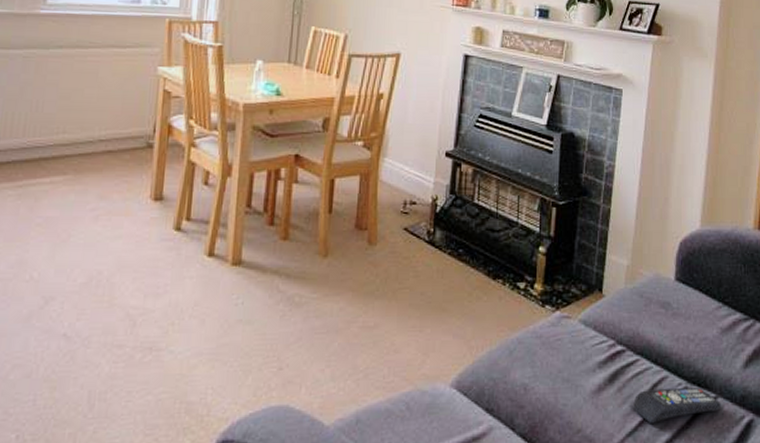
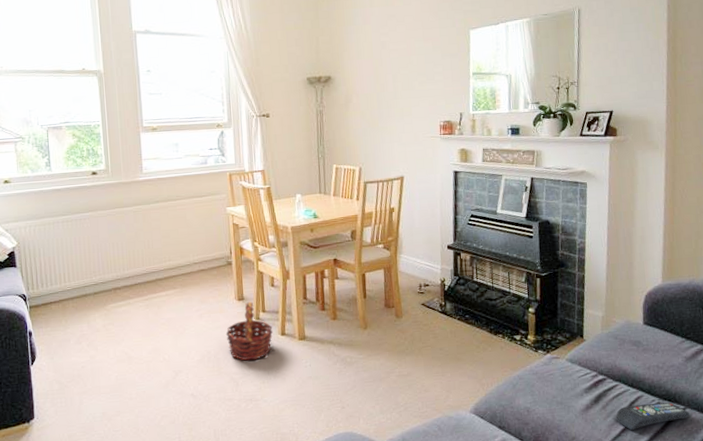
basket: none [128,204,197,290] -> present [225,302,273,361]

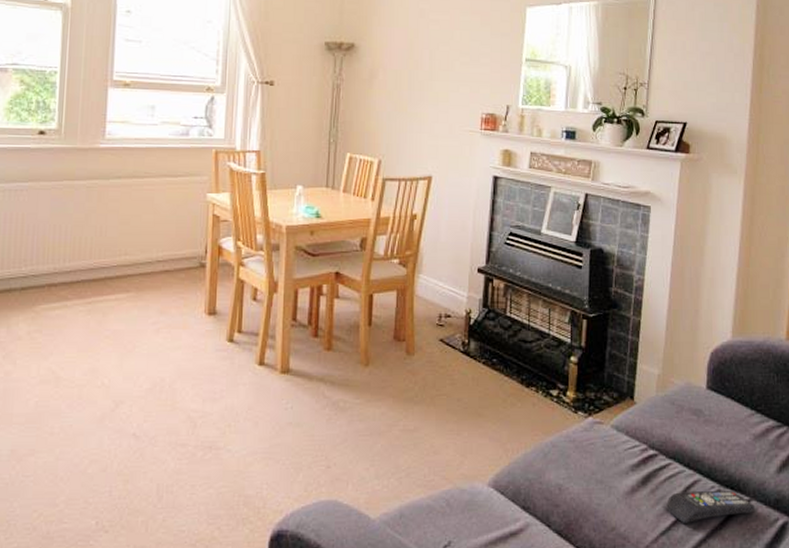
basket: present [225,302,273,361] -> none [187,318,248,395]

